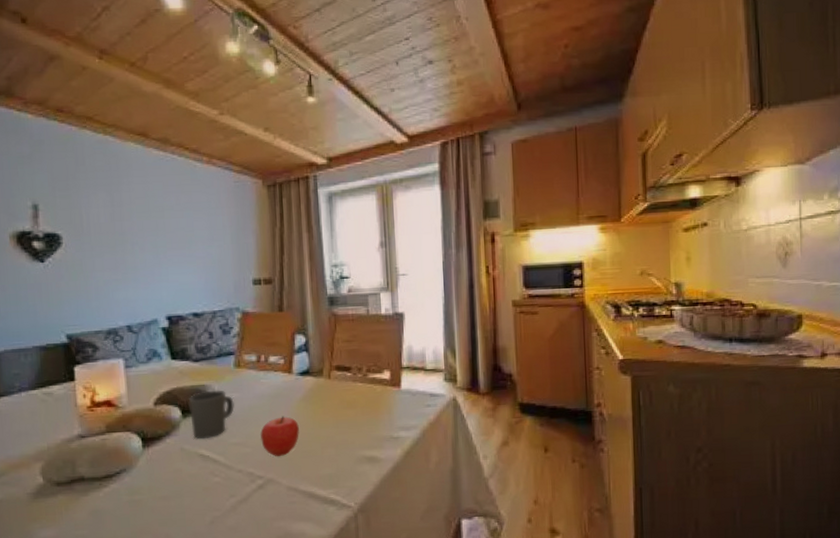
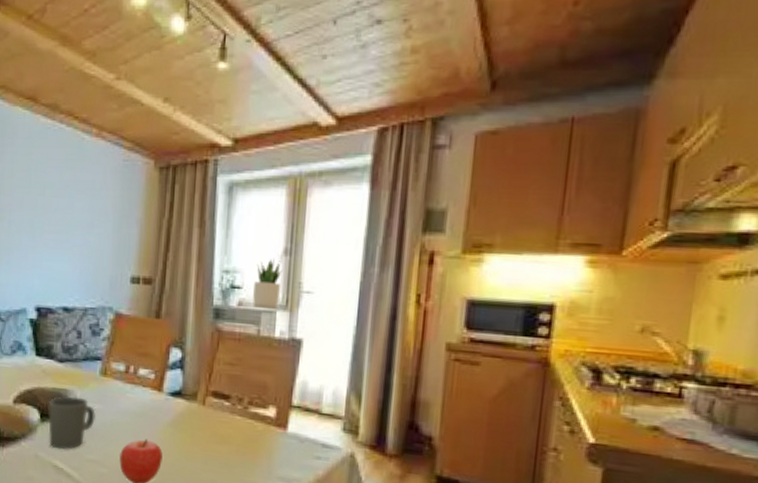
planter: none [359,251,381,293] -> present [252,259,283,310]

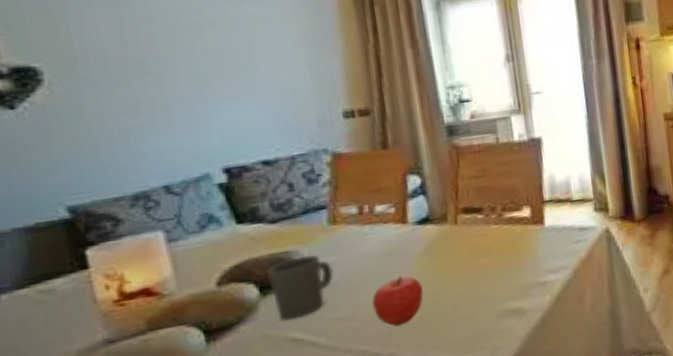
planter: present [252,259,283,310] -> none [481,67,512,118]

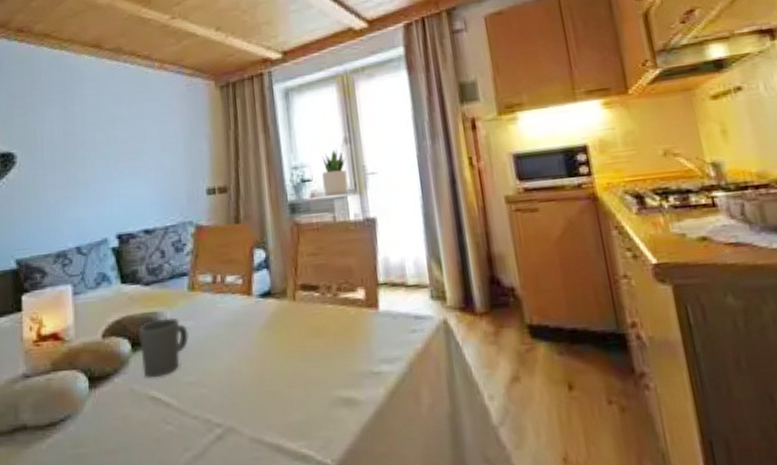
fruit: present [372,275,424,327] -> none [218,347,262,399]
planter: none [481,67,512,118] -> present [322,149,348,197]

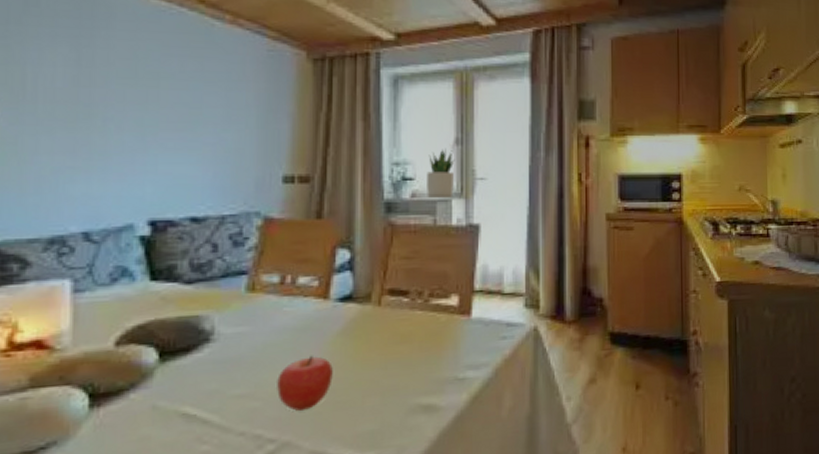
mug: present [138,317,188,377] -> none [171,322,241,391]
fruit: none [218,347,262,399] -> present [277,355,333,411]

